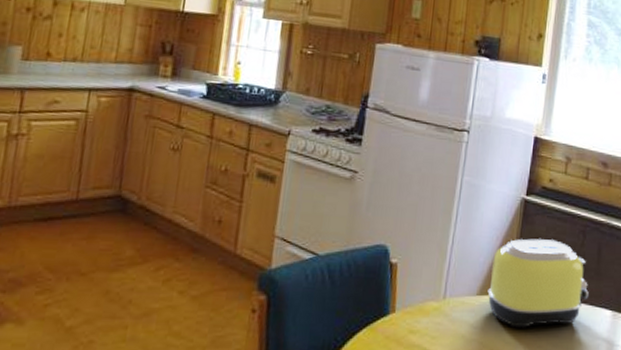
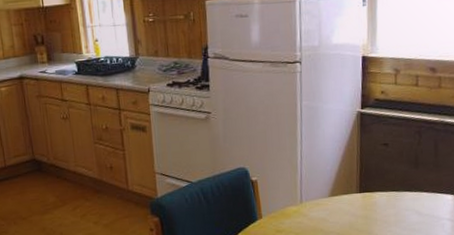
toaster: present [487,238,590,328] -> none [338,143,431,219]

